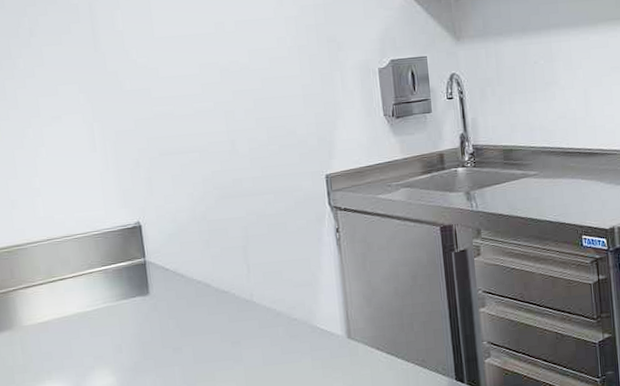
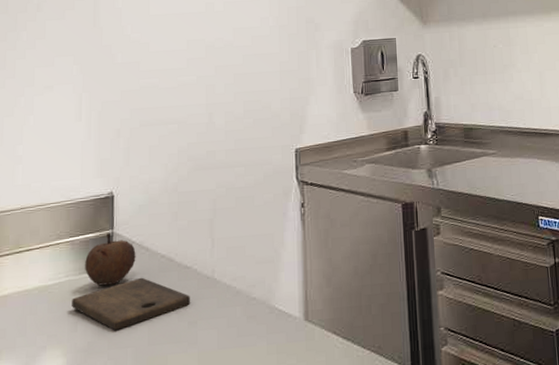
cutting board: none [113,302,232,352] -> present [72,277,190,331]
fruit: none [120,261,172,311] -> present [85,233,136,286]

